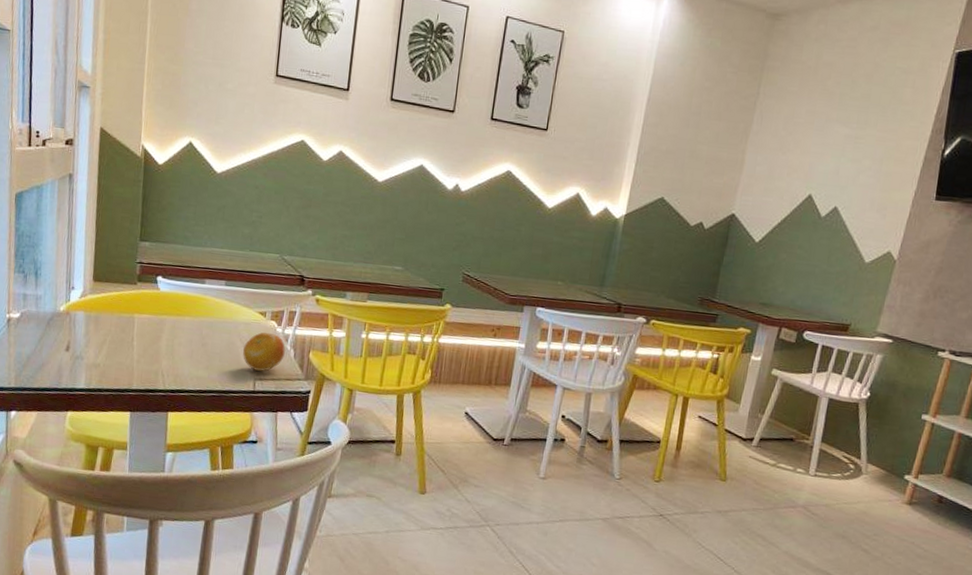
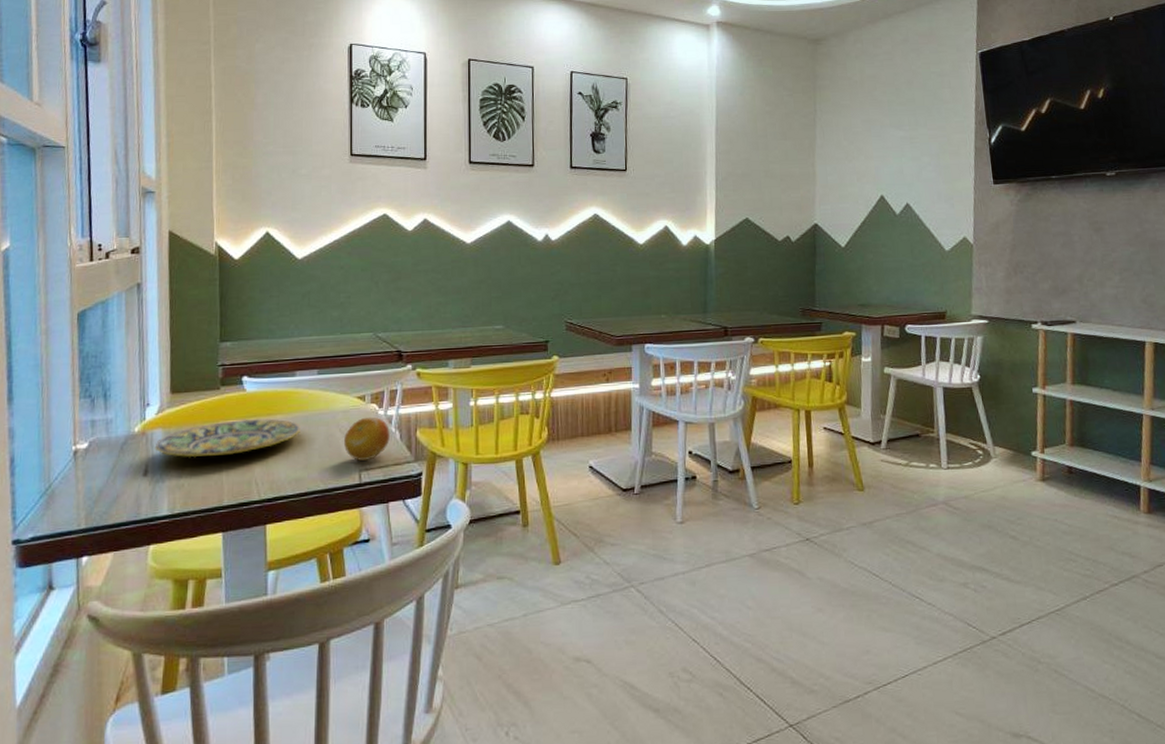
plate: none [76,314,206,346] -> present [154,418,300,458]

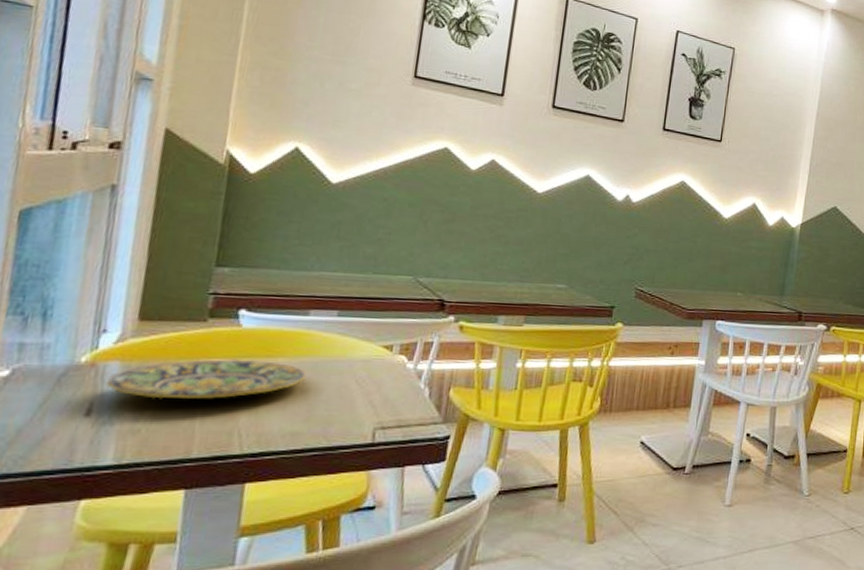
fruit: present [344,416,390,461] -> none [359,369,418,418]

